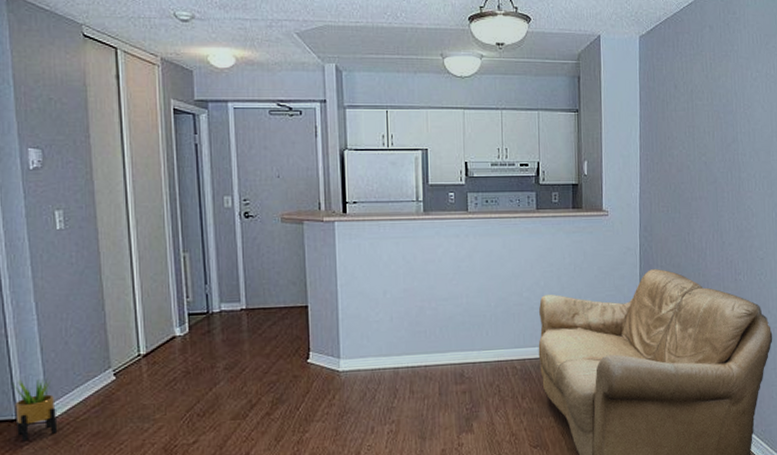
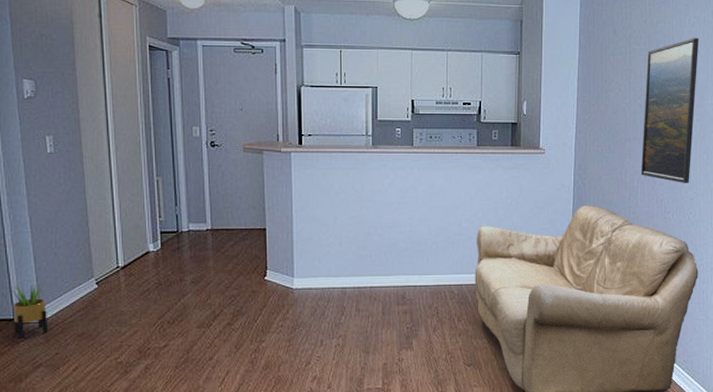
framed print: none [708,92,763,244] -> present [640,38,700,184]

